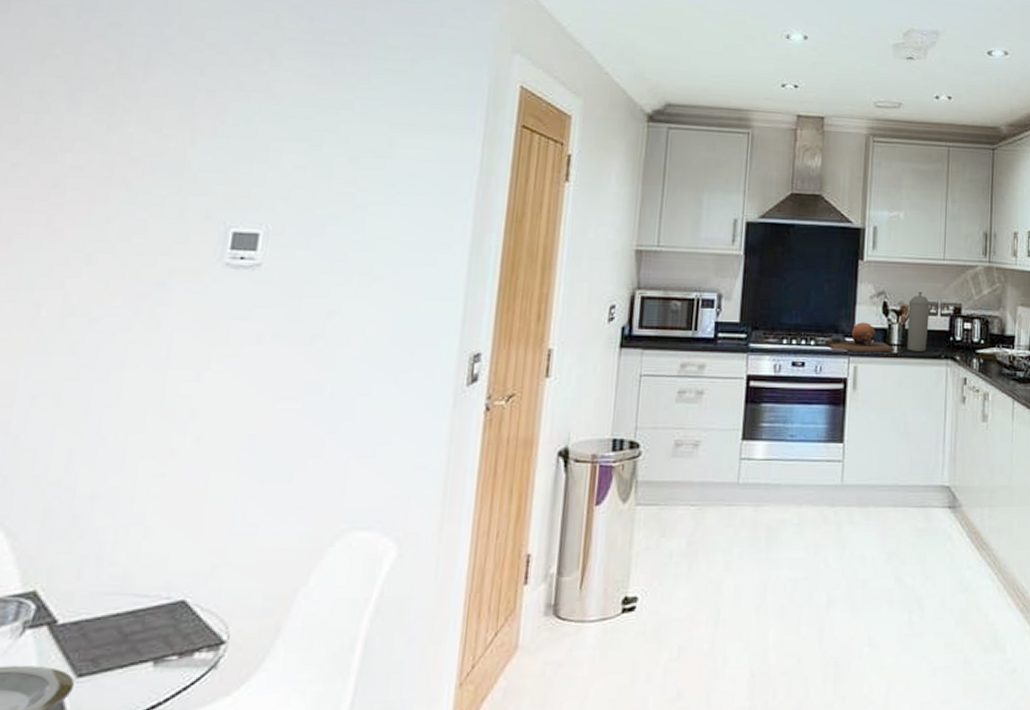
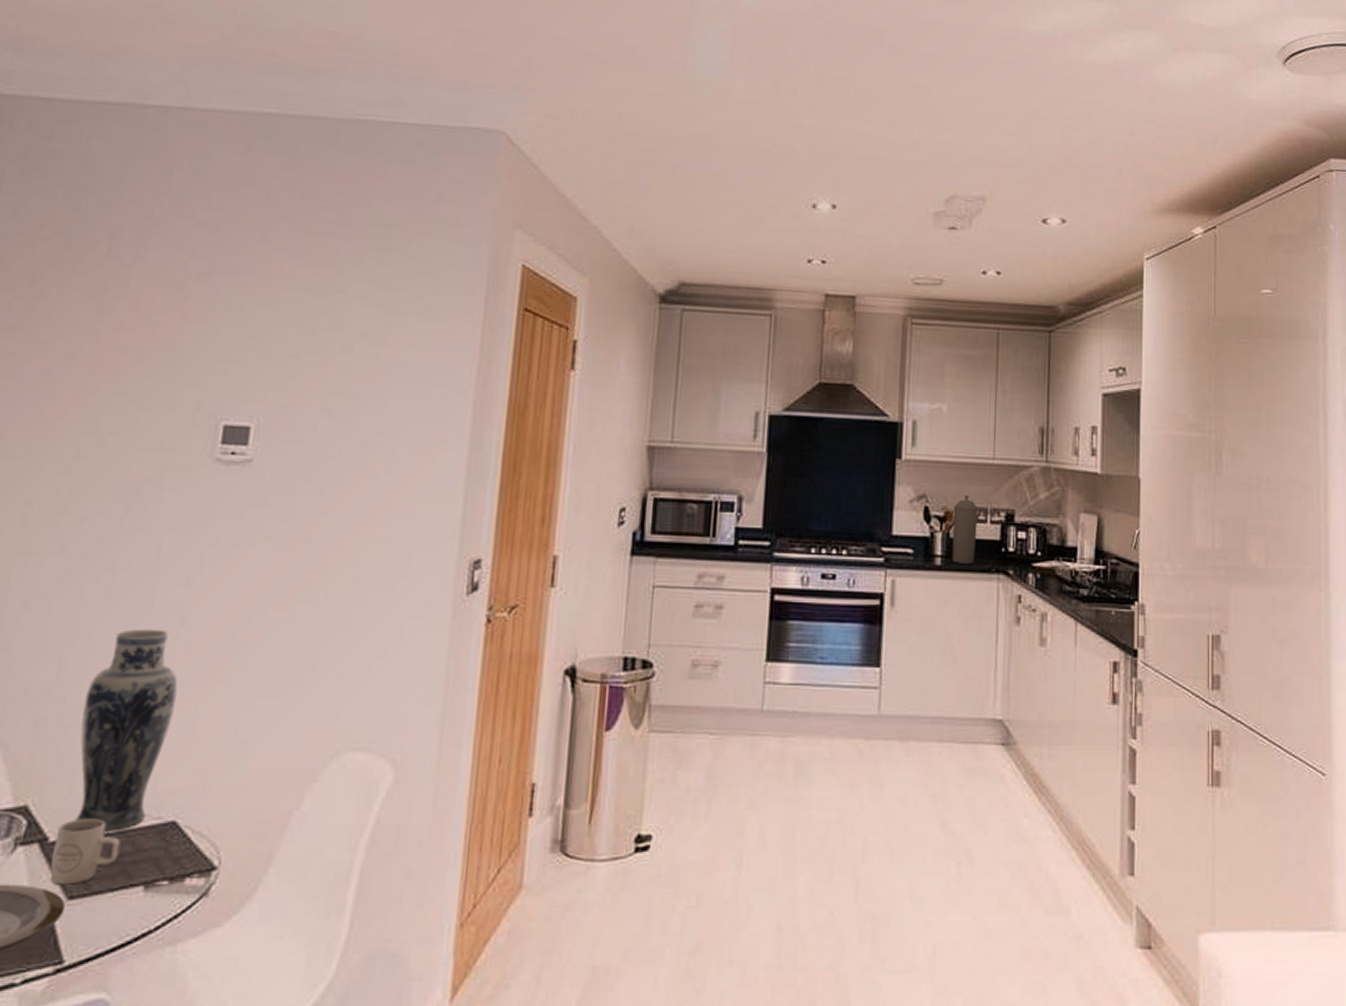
mug: none [59,600,130,664] -> present [50,819,121,885]
vase: none [84,422,188,612] -> present [75,629,179,831]
chopping board: present [824,322,894,352] -> none [858,530,937,565]

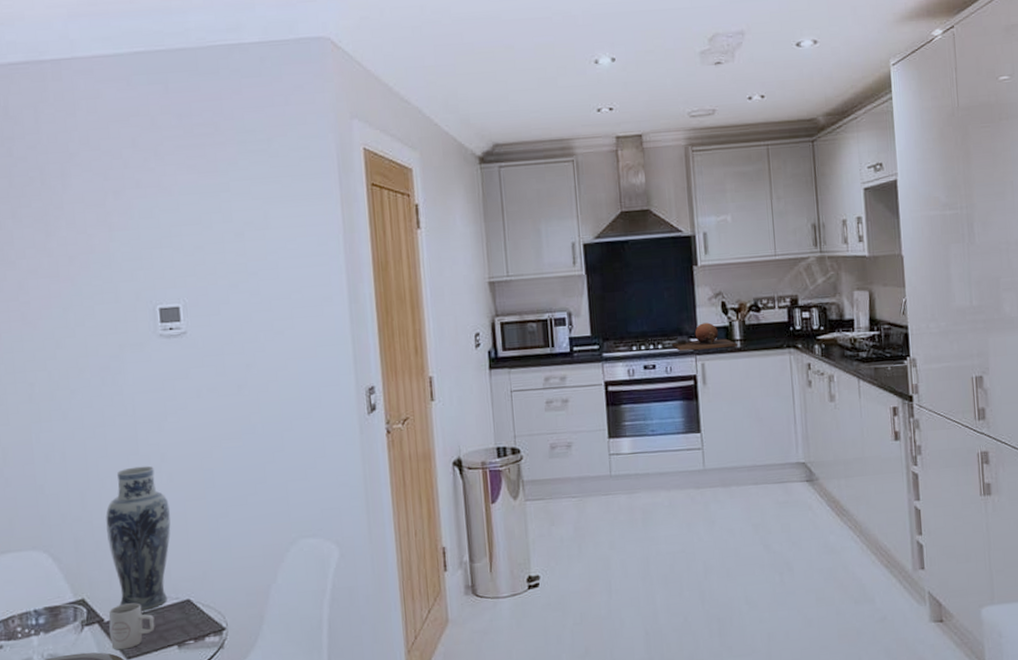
chopping board: none [858,530,937,565] -> present [671,322,737,351]
canister: present [952,494,978,564] -> none [746,287,769,345]

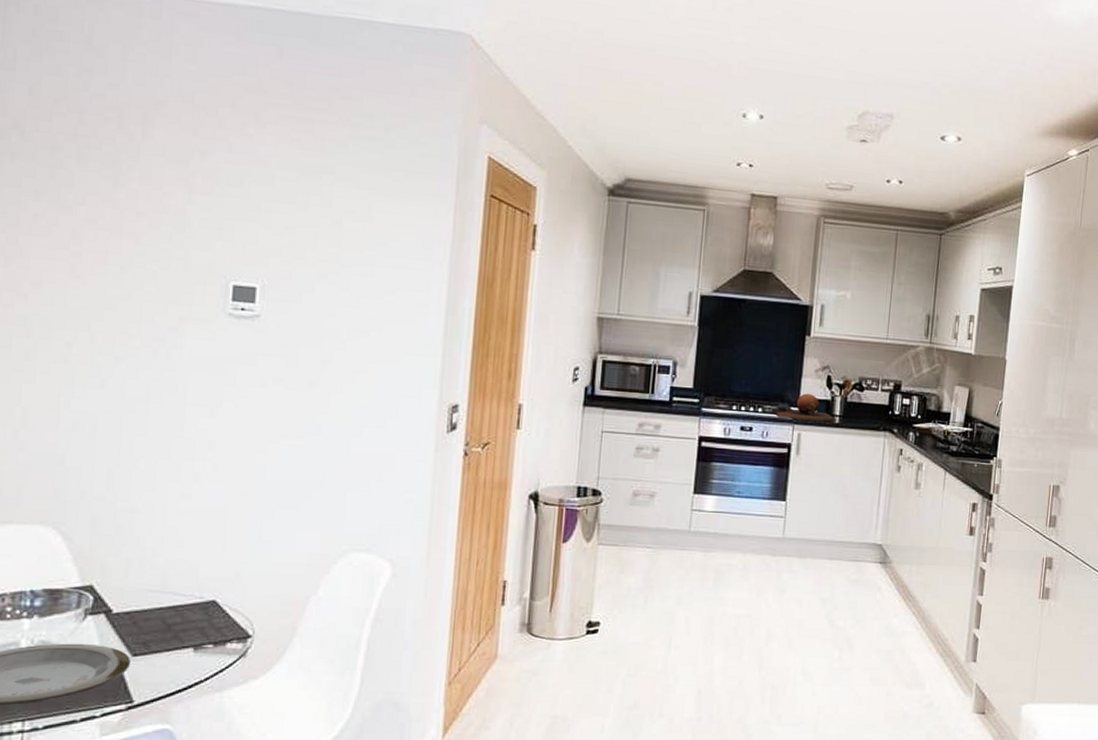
vase: present [105,466,171,611] -> none [131,450,210,607]
mug: present [108,603,155,650] -> none [116,596,172,646]

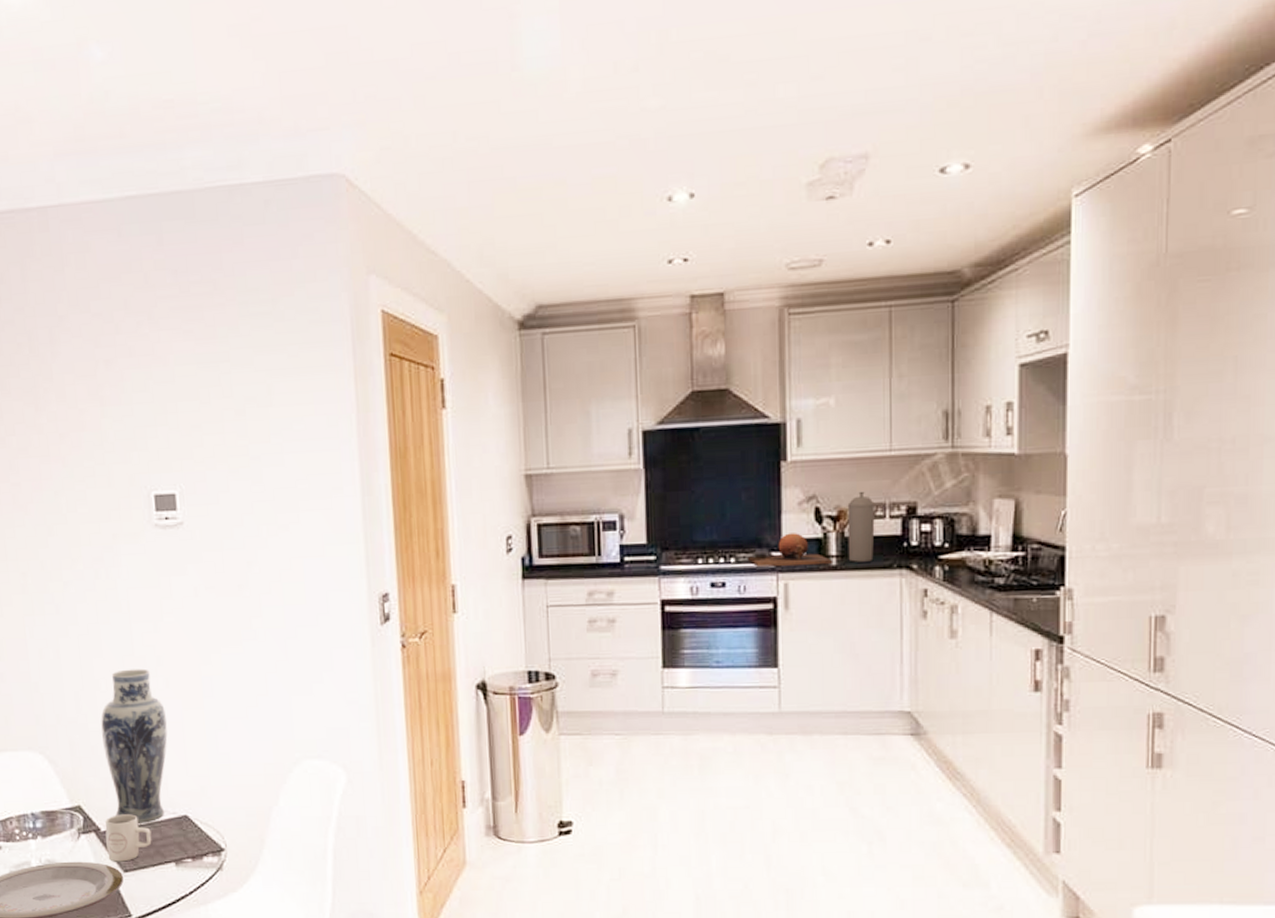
mug: none [116,596,172,646] -> present [105,814,152,862]
vase: none [131,450,210,607] -> present [100,668,168,823]
canister: none [848,367,872,423] -> present [847,491,875,562]

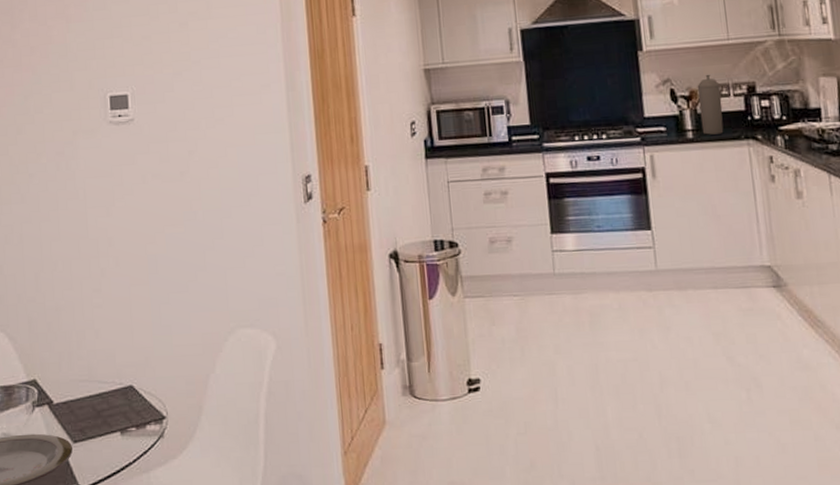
vase: present [100,668,168,823] -> none [57,249,117,395]
mug: present [105,814,152,862] -> none [57,386,100,433]
chopping board: present [746,533,832,567] -> none [616,111,689,142]

